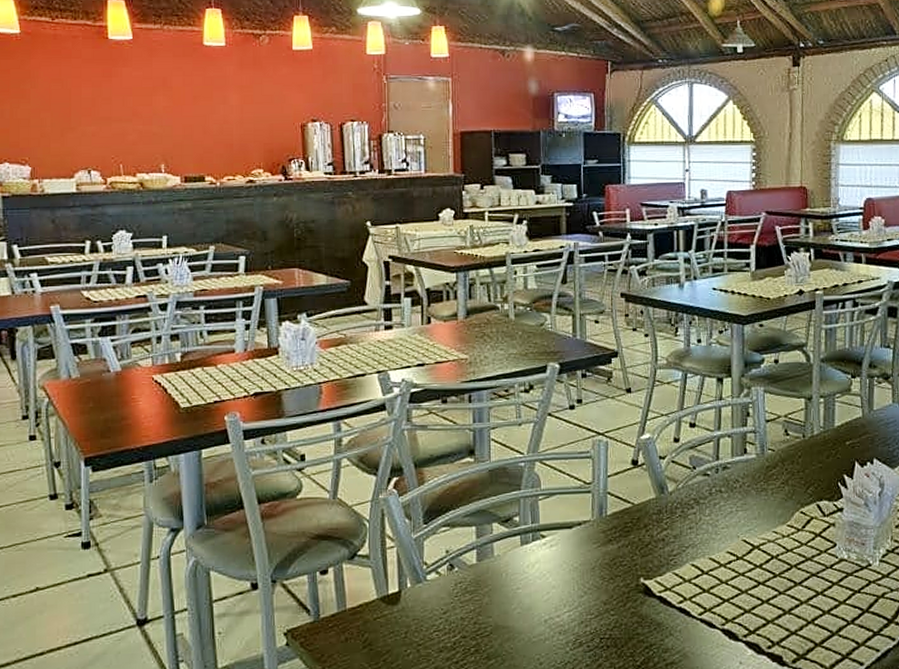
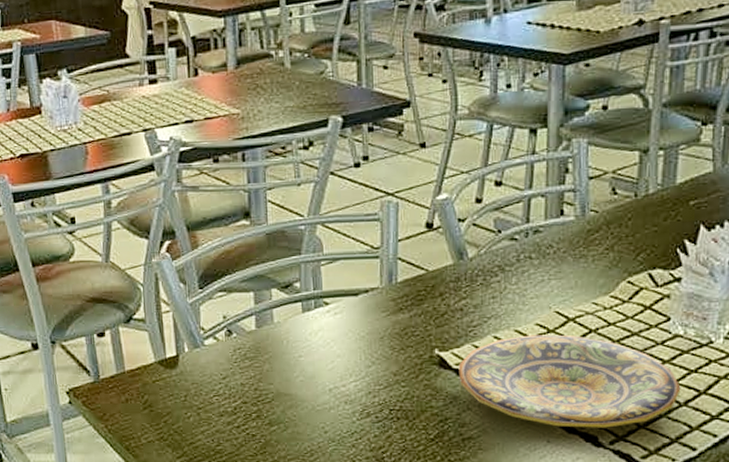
plate: none [661,561,848,649] -> present [458,334,681,428]

